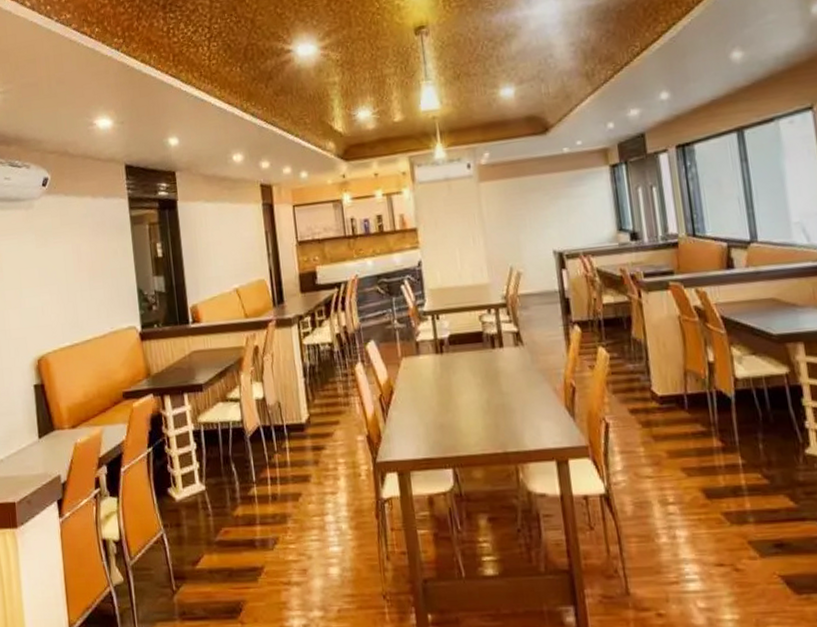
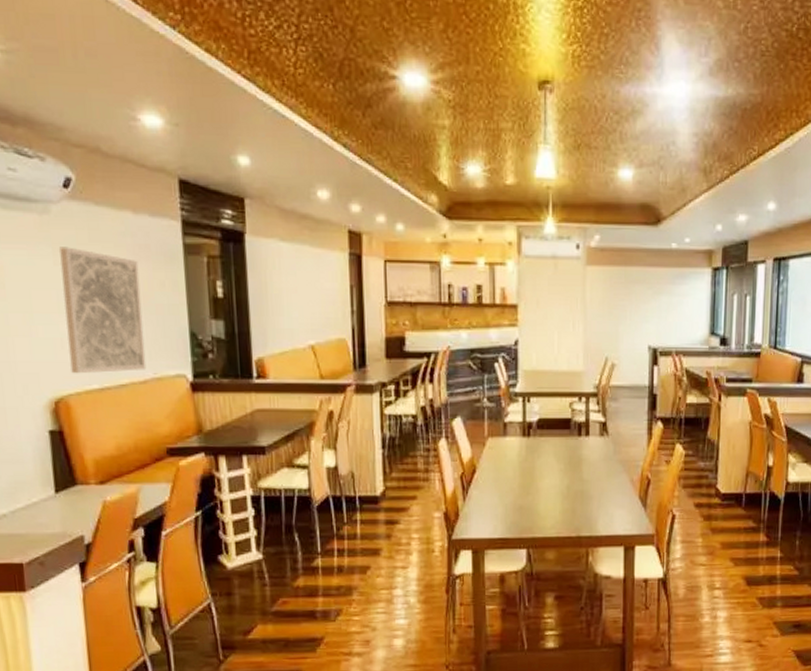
wall art: none [40,232,105,335] -> present [59,246,147,374]

